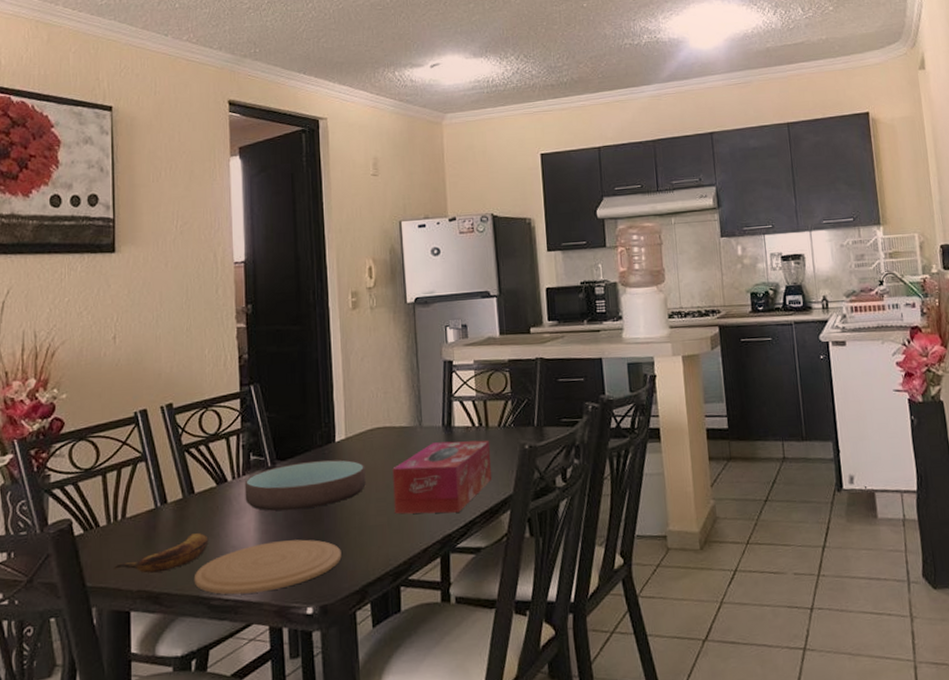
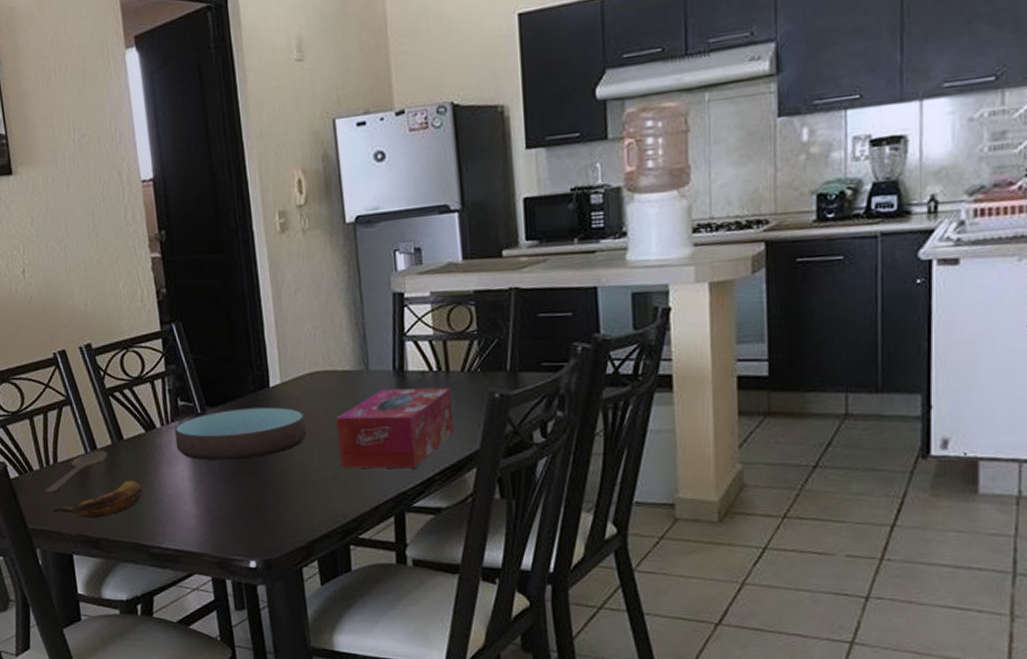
wooden spoon: none [109,505,178,549] -> present [44,452,108,493]
plate: present [194,539,342,595] -> none [131,491,284,544]

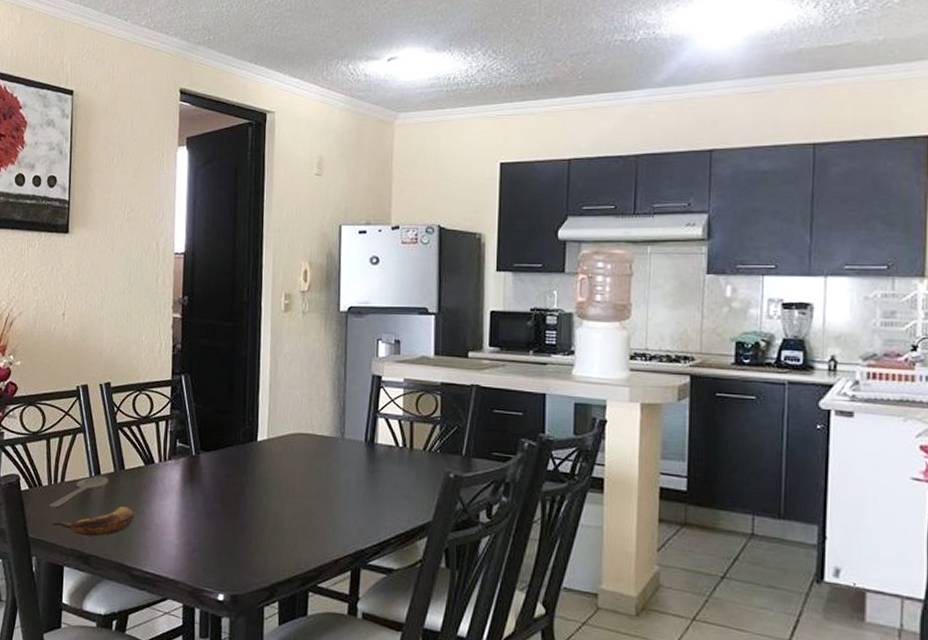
bowl: present [174,406,307,461] -> none [169,455,284,501]
tissue box: present [336,387,455,469] -> none [309,456,413,530]

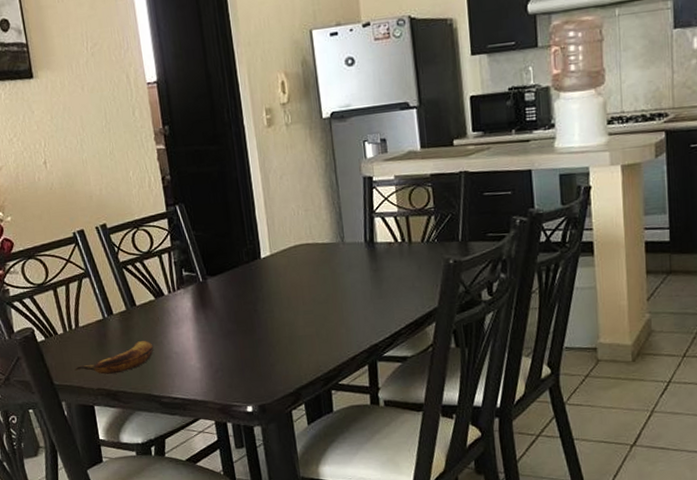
wooden spoon: present [49,477,109,508] -> none [68,316,123,354]

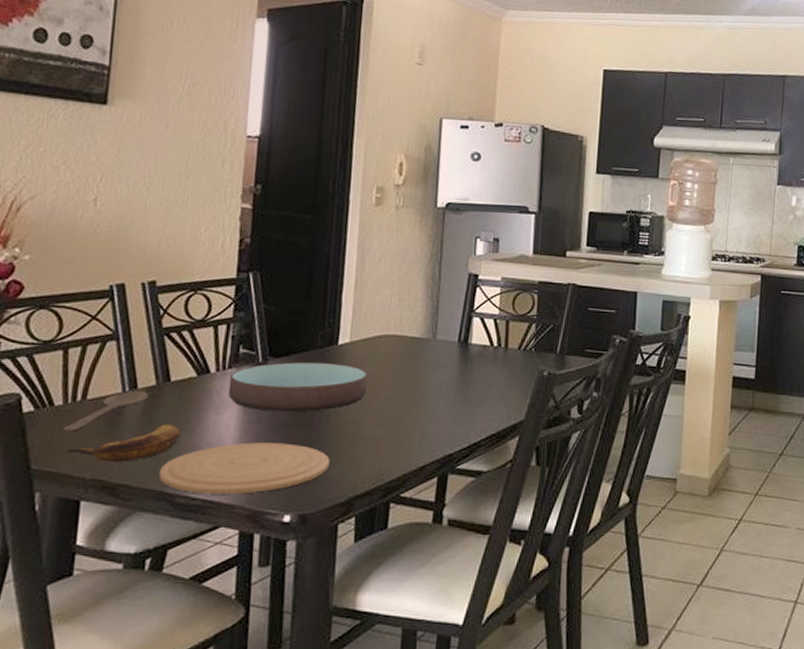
wooden spoon: none [68,316,123,354] -> present [63,392,149,432]
plate: none [144,347,275,394] -> present [158,442,330,494]
bowl: none [180,274,293,322] -> present [228,361,368,412]

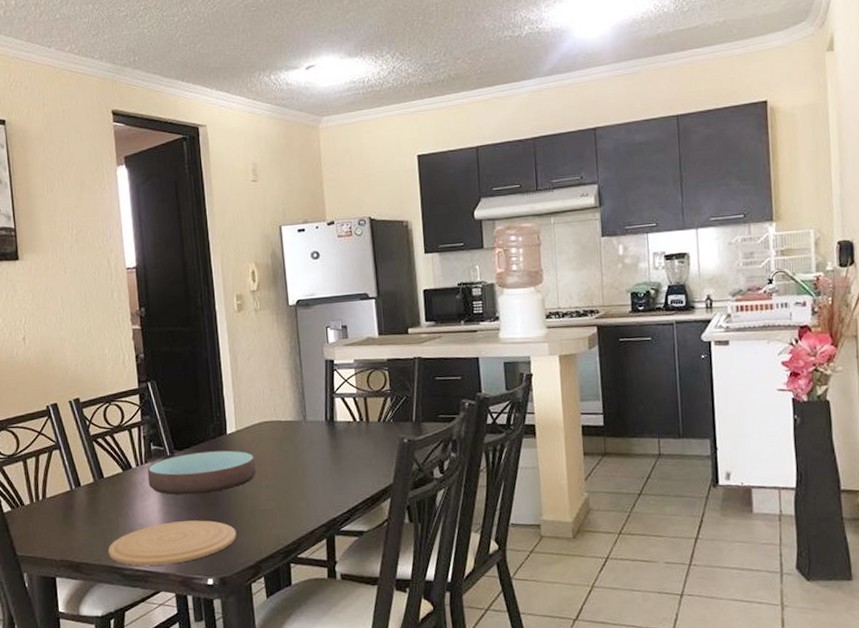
wooden spoon: present [63,392,149,432] -> none [33,488,90,524]
banana: present [65,425,181,462] -> none [38,513,119,546]

